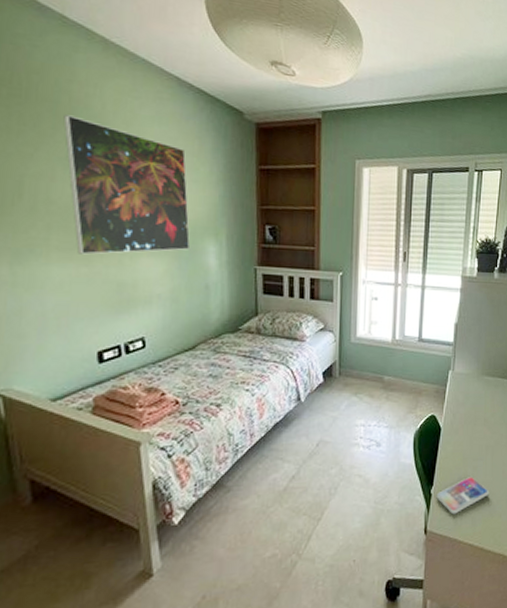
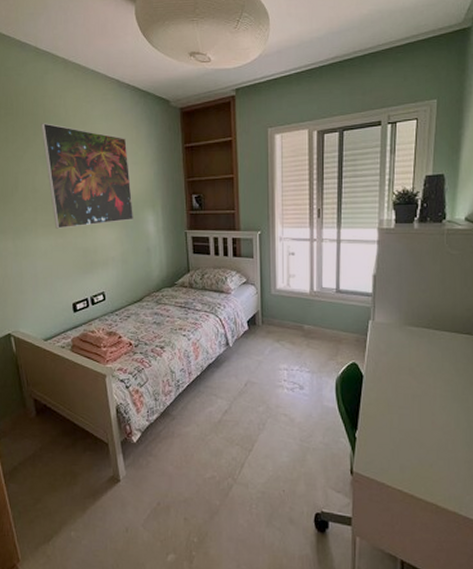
smartphone: present [436,477,490,515] -> none [361,424,418,459]

